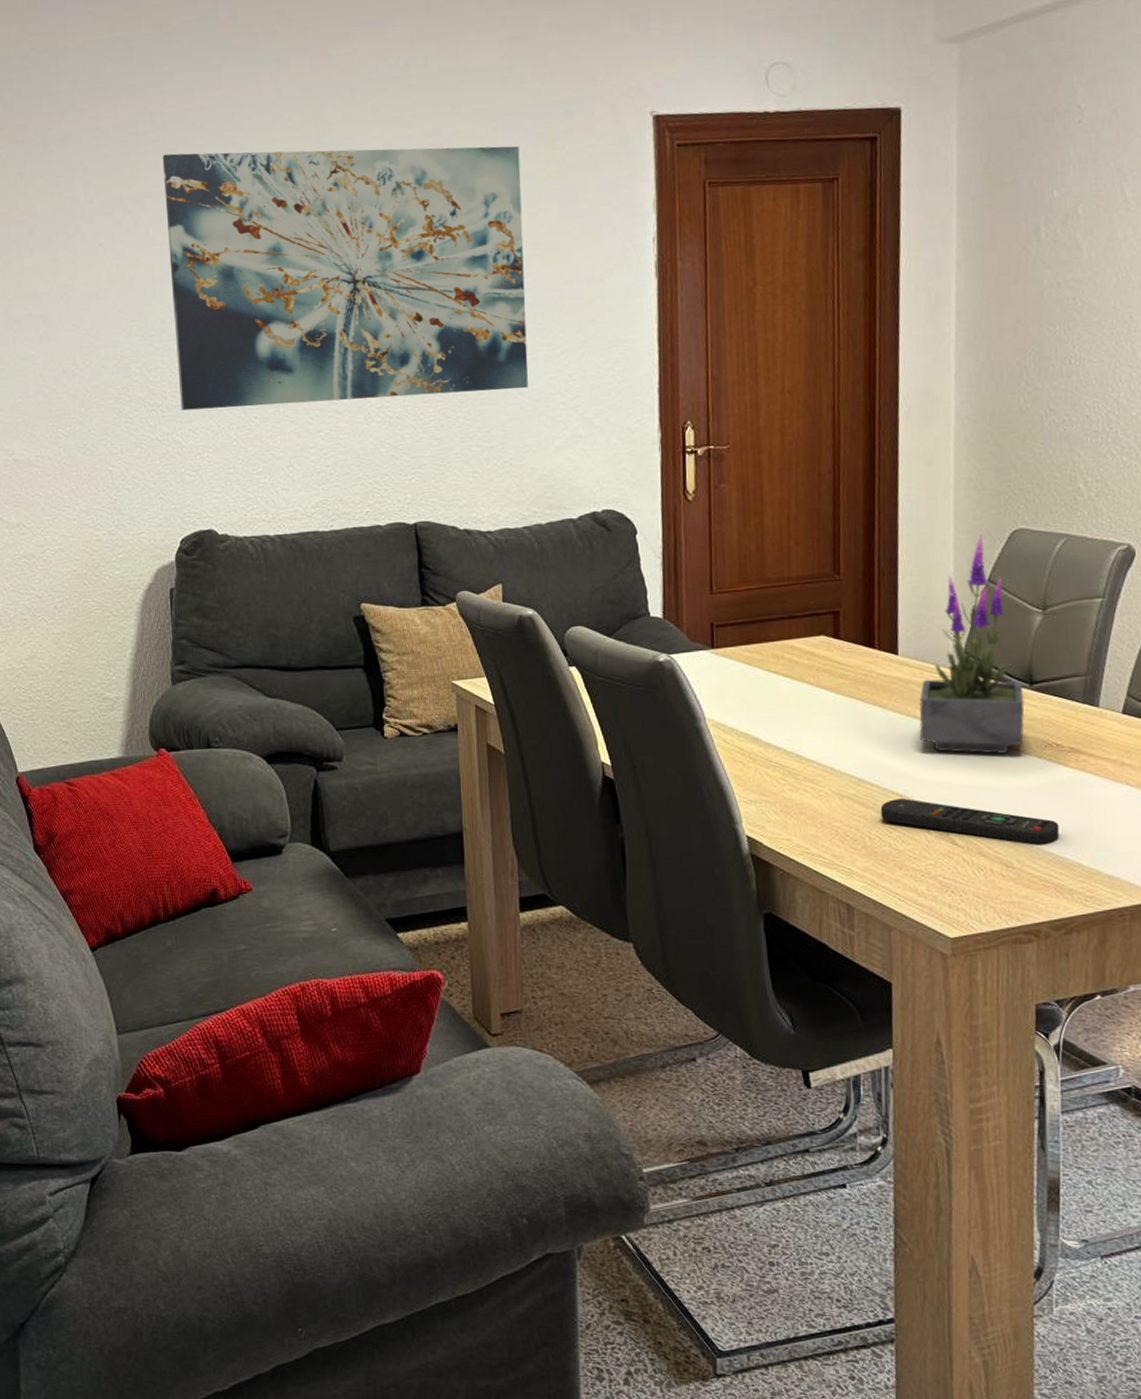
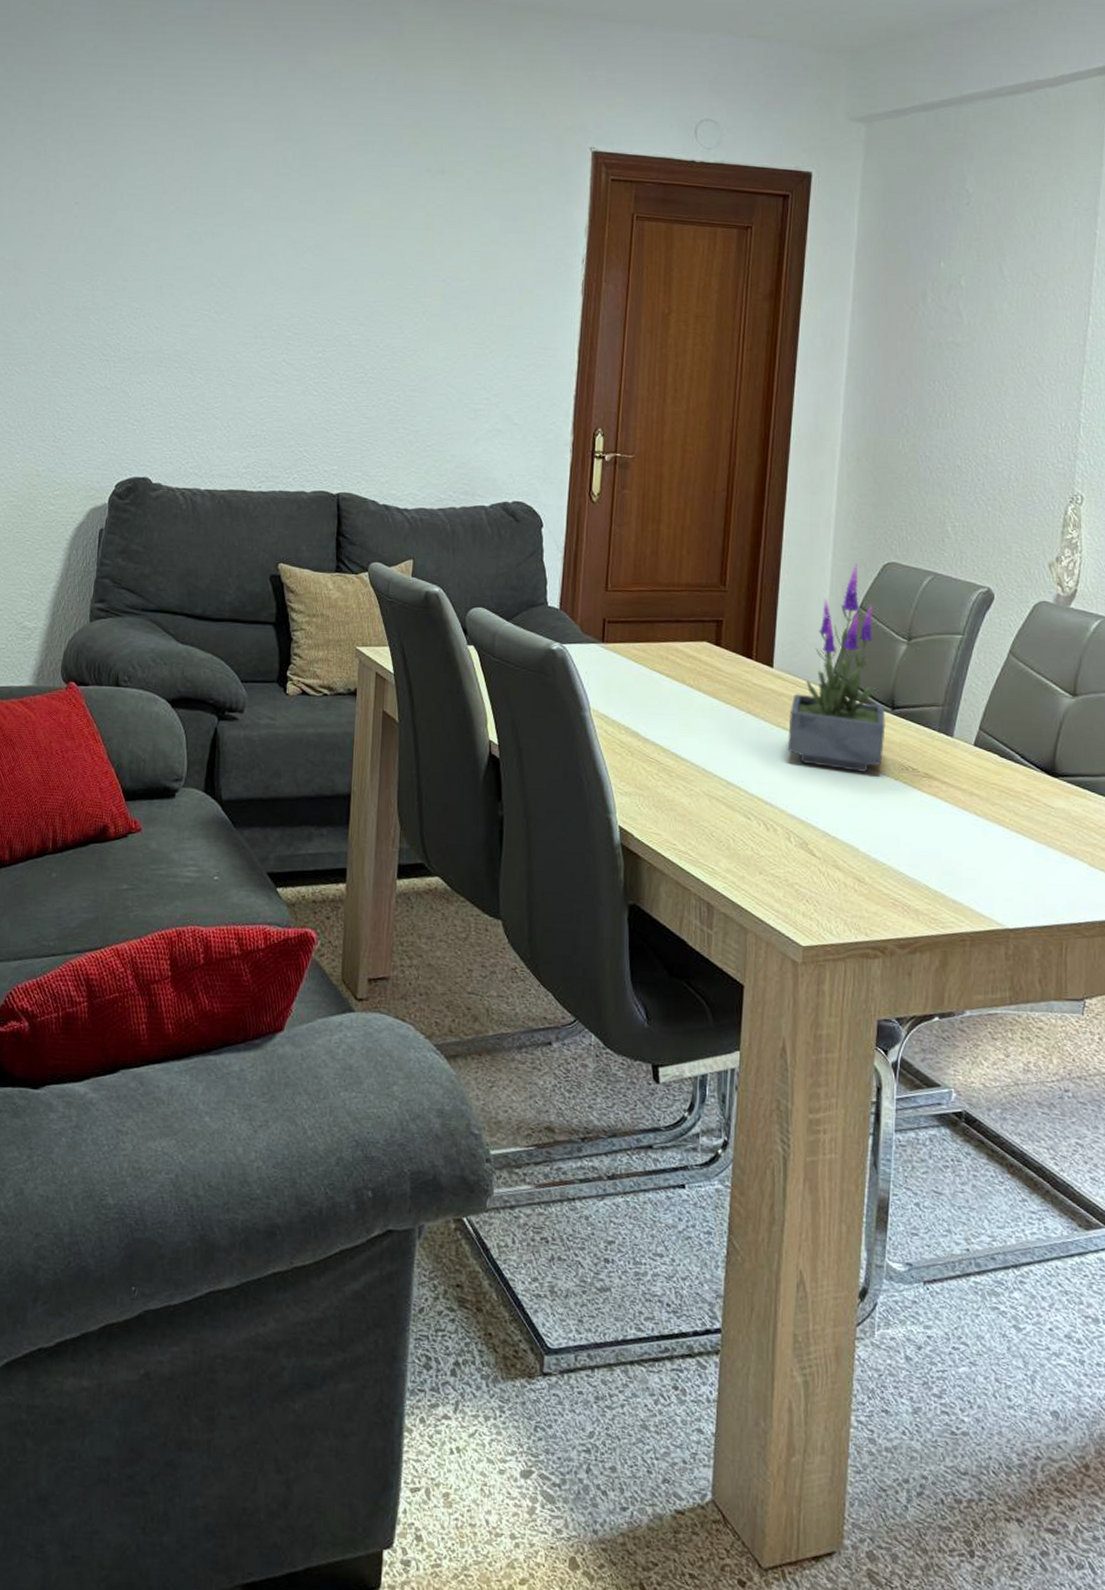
wall art: present [162,146,528,411] -> none [132,130,470,381]
remote control: present [880,798,1060,845] -> none [746,805,910,864]

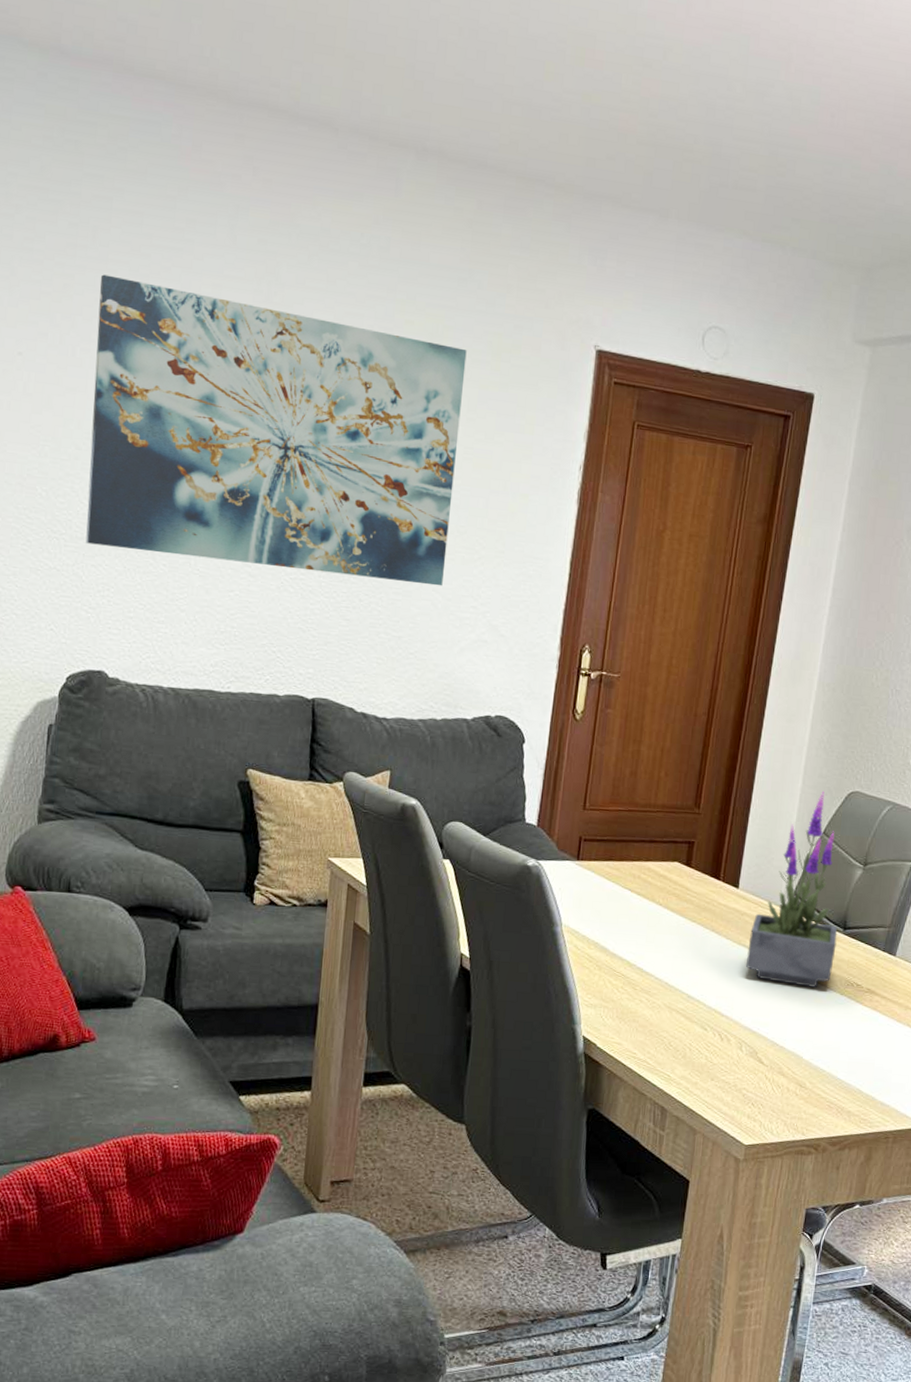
wall art: none [132,130,470,381] -> present [85,274,467,586]

